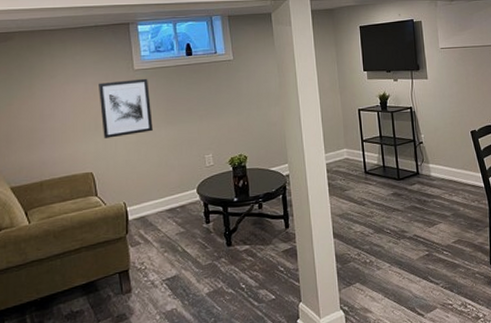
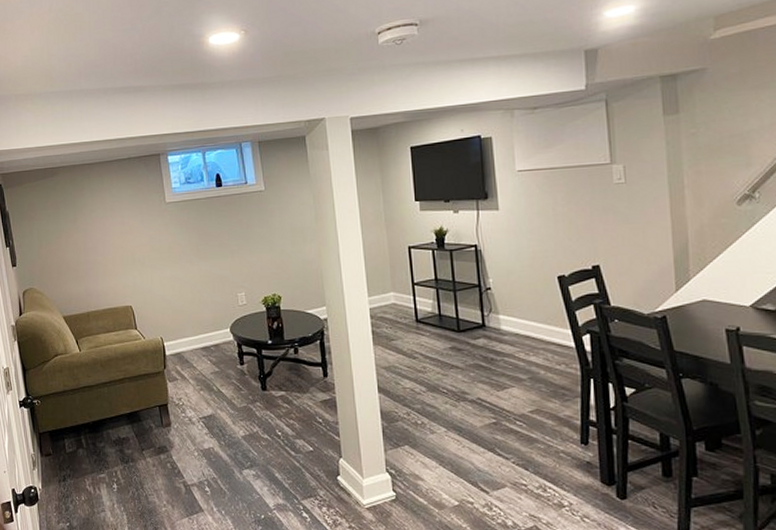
wall art: present [99,78,153,138] -> none [134,211,186,273]

